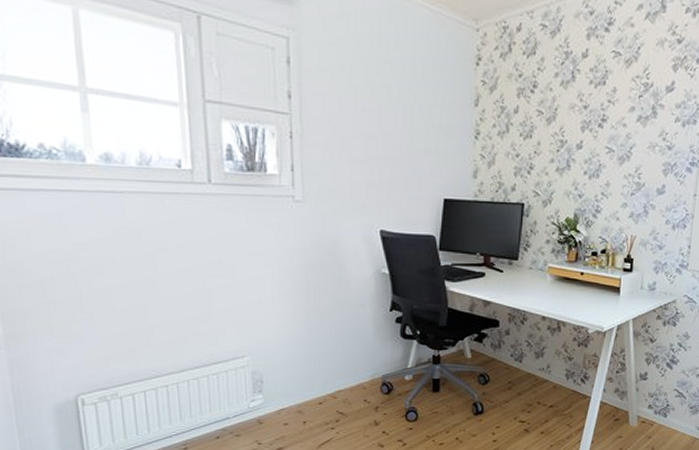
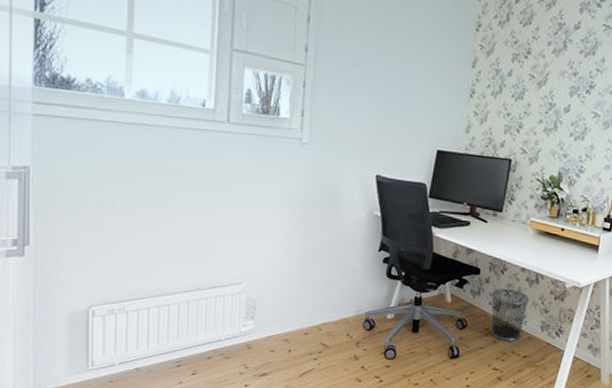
waste bin: none [512,339,553,393] -> present [489,288,530,342]

